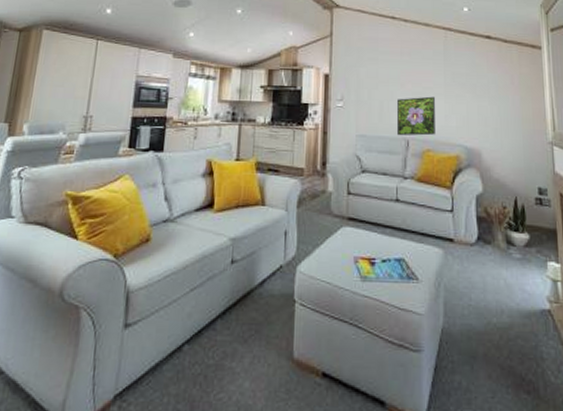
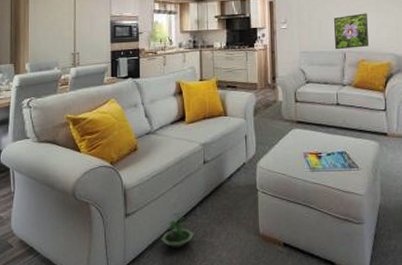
terrarium: none [167,325,210,373] -> present [161,212,193,248]

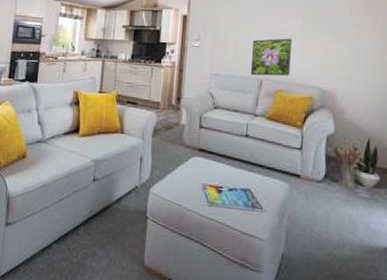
terrarium: present [161,212,193,248] -> none [39,229,74,267]

